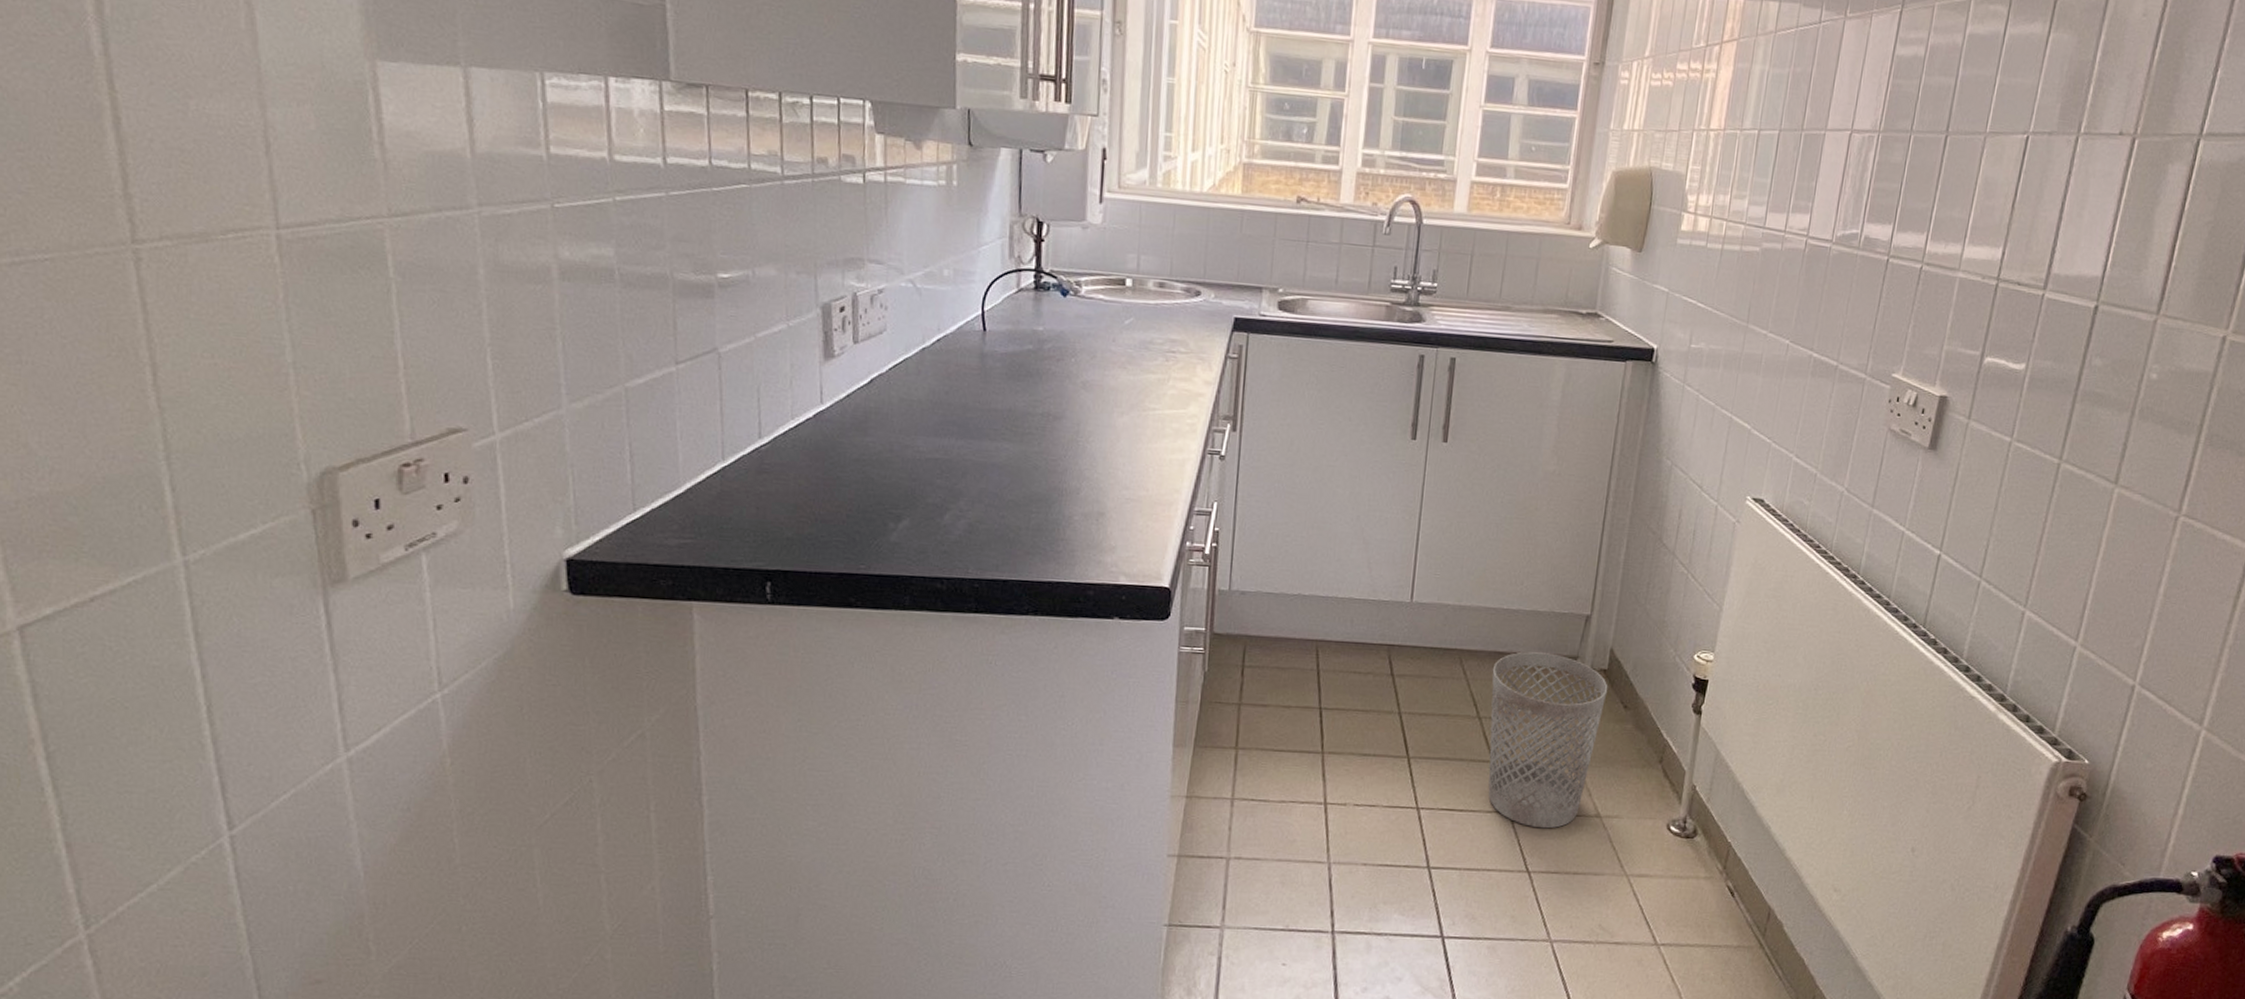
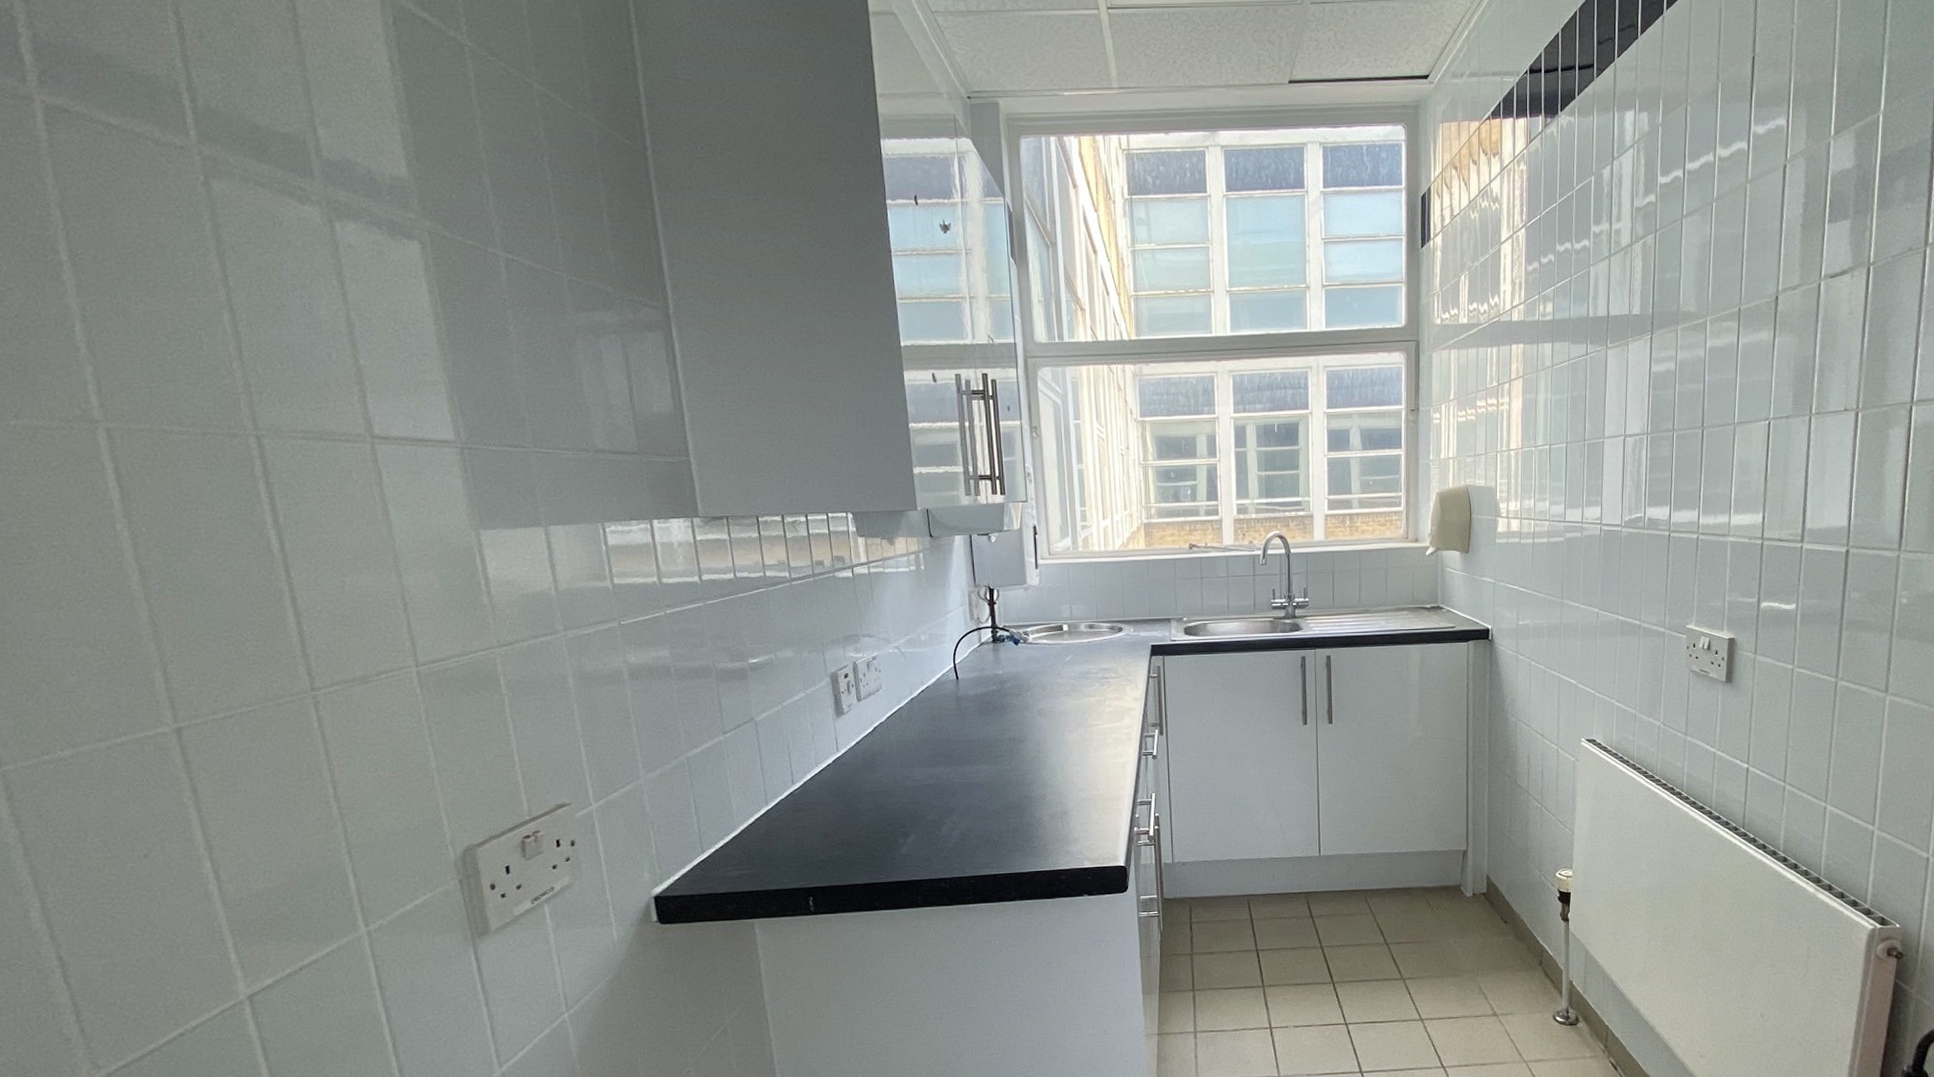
wastebasket: present [1488,652,1608,829] -> none [1392,885,1489,1030]

